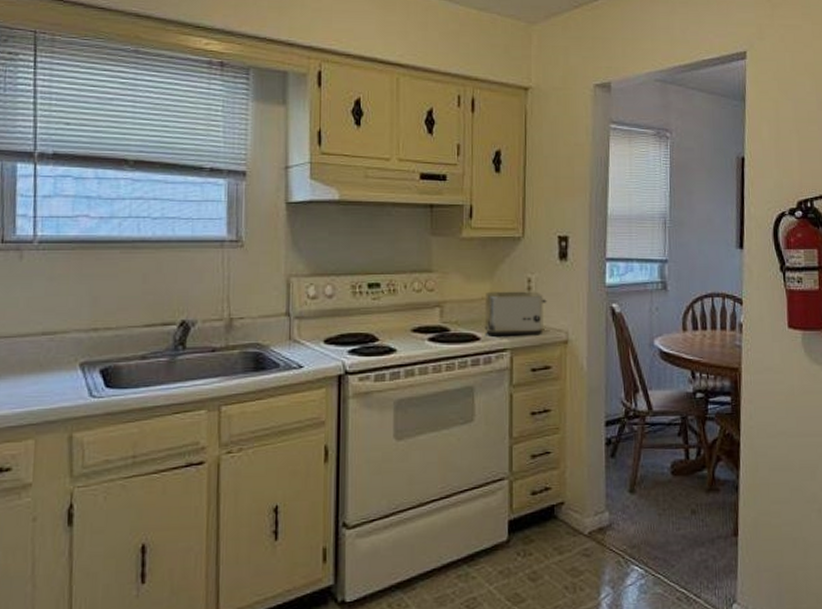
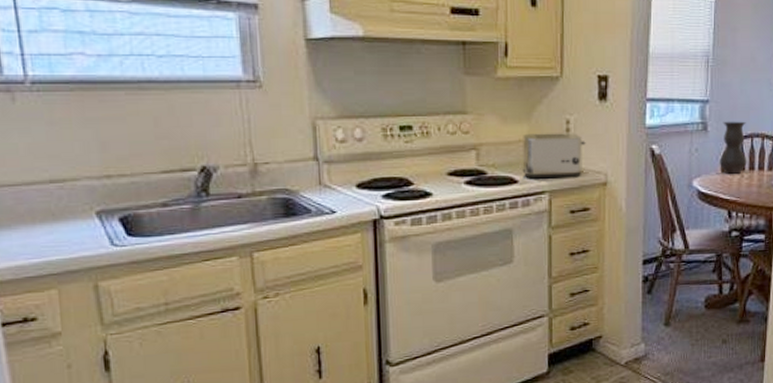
vase: none [681,281,709,335] -> present [720,121,747,175]

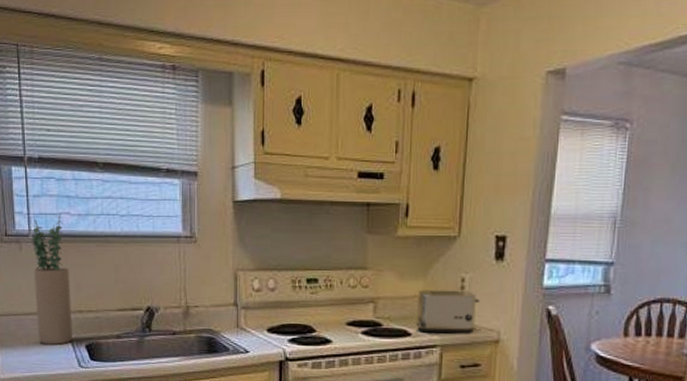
vase: none [30,56,100,221] -> present [33,215,72,345]
vase: present [720,121,747,175] -> none [622,284,656,341]

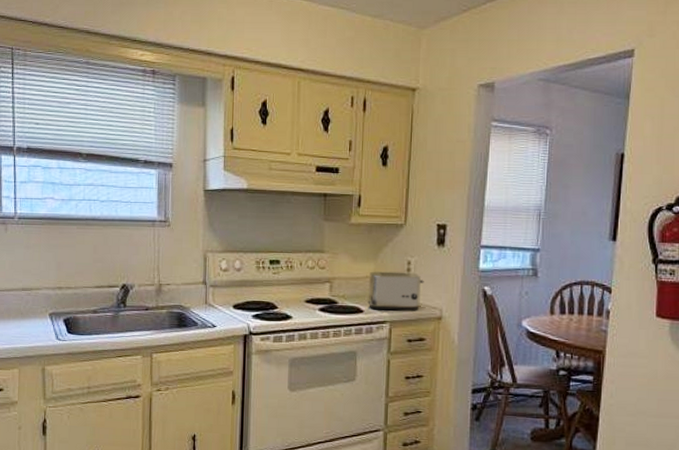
vase: present [33,215,72,345] -> none [17,200,52,319]

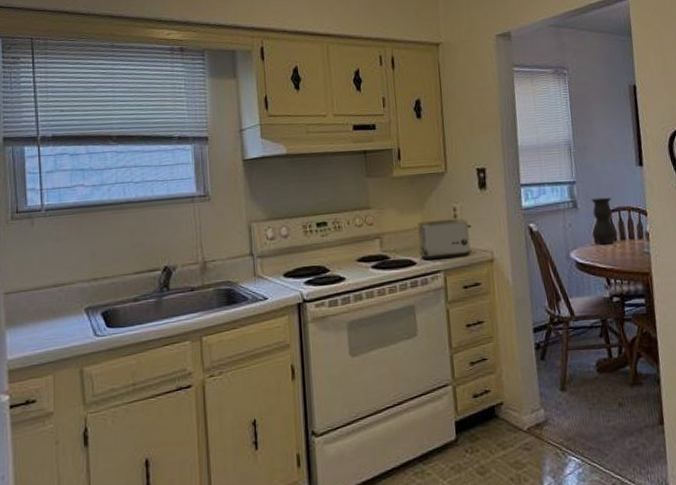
vase: none [549,268,576,318] -> present [590,197,618,246]

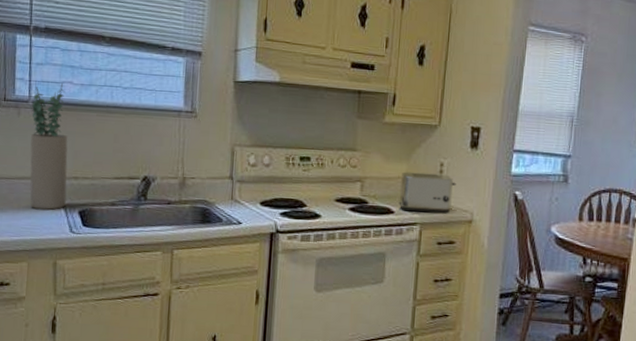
vase: none [45,188,87,318] -> present [30,84,68,210]
vase: present [590,197,618,246] -> none [578,175,605,225]

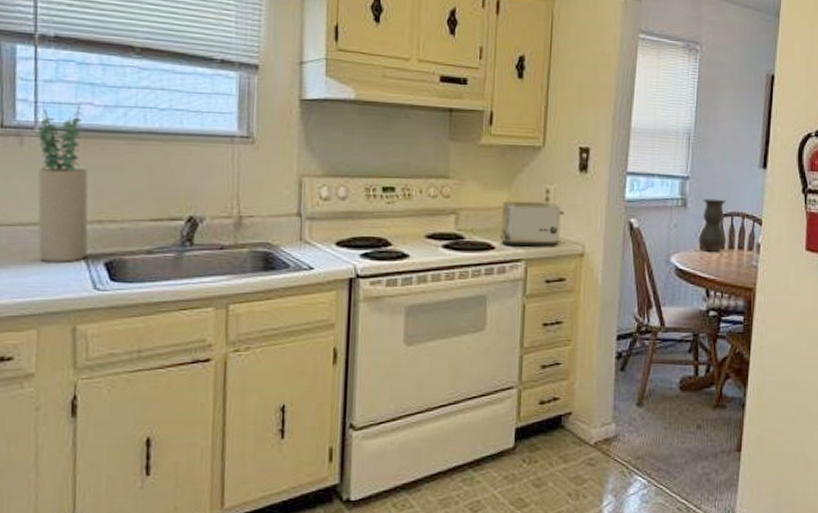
vase: none [578,175,605,225] -> present [699,198,727,253]

